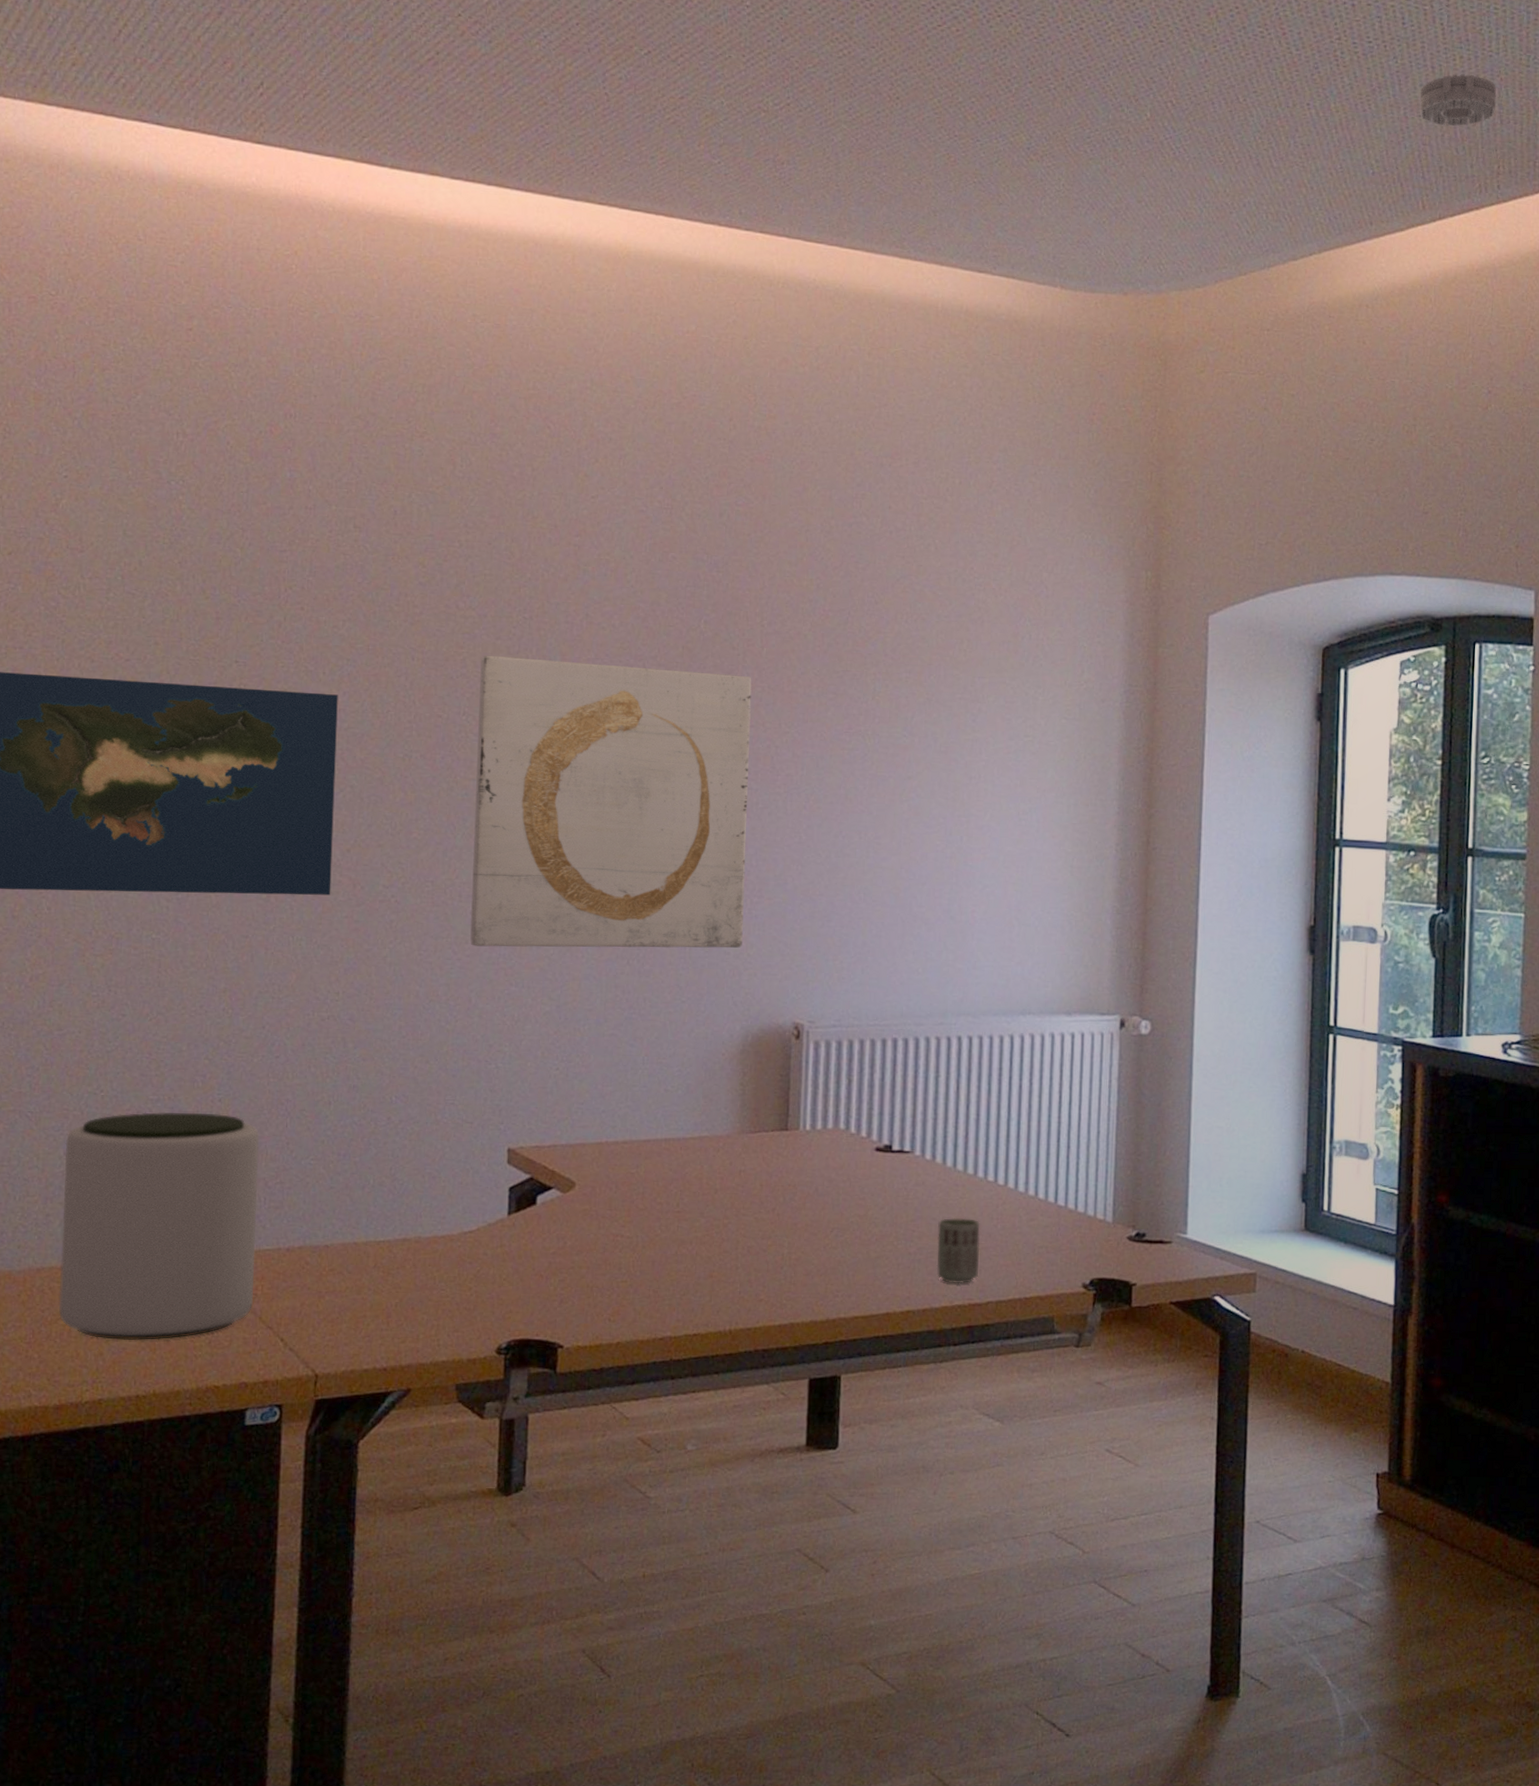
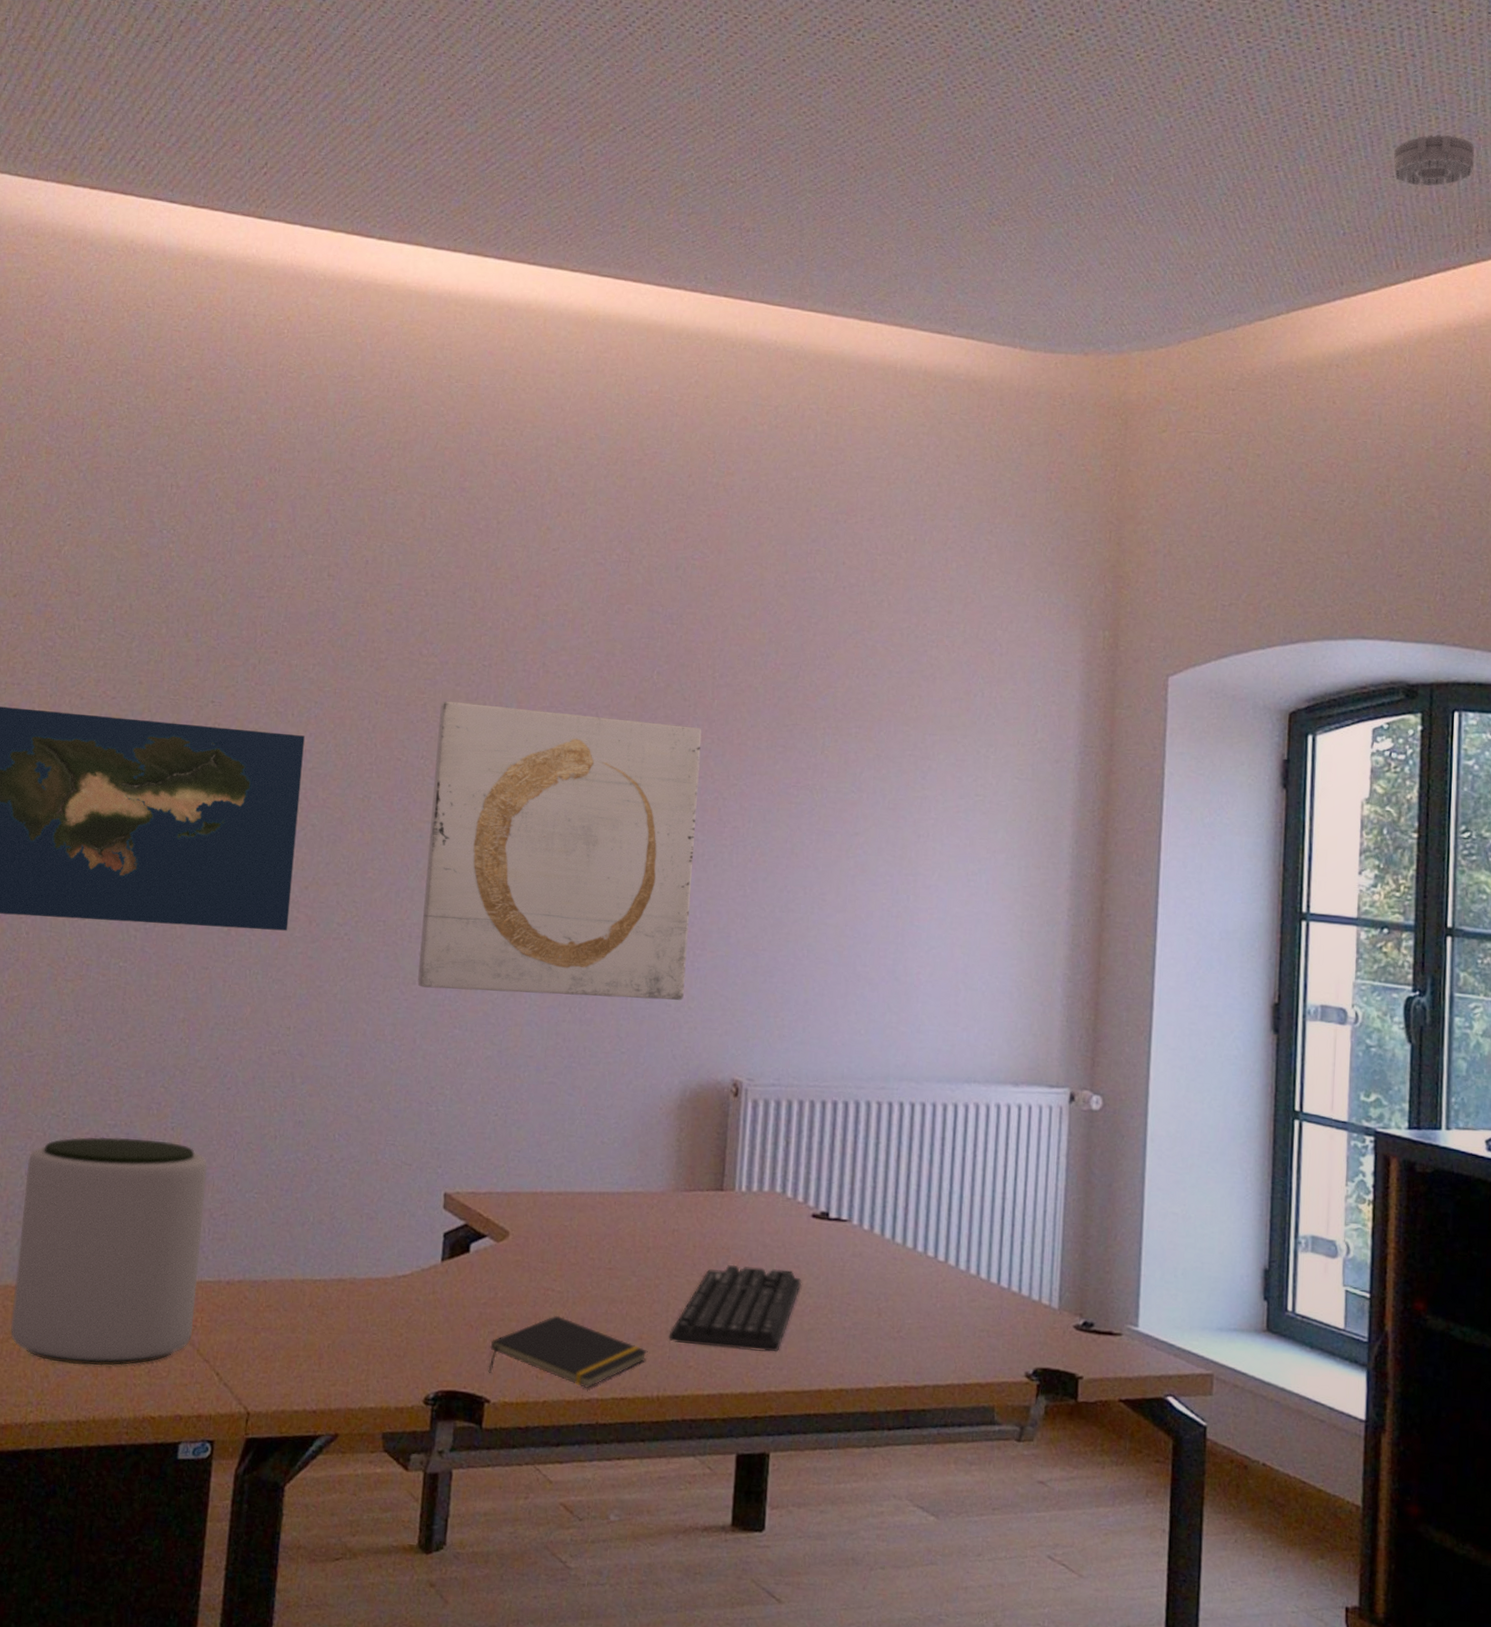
notepad: none [560,1260,719,1328] -> present [488,1315,648,1389]
keyboard: none [739,1200,868,1281] -> present [668,1264,802,1352]
cup: present [936,1218,980,1284] -> none [872,1293,919,1364]

